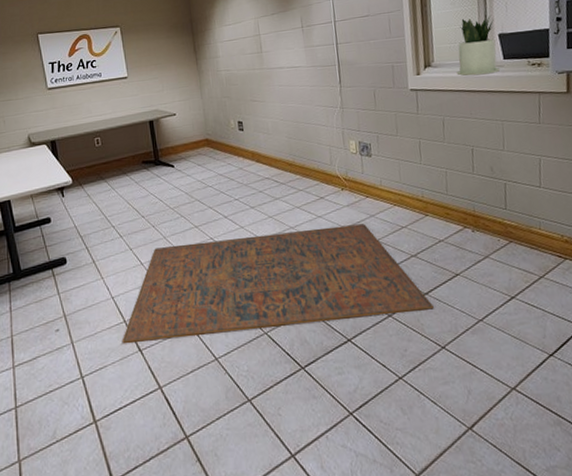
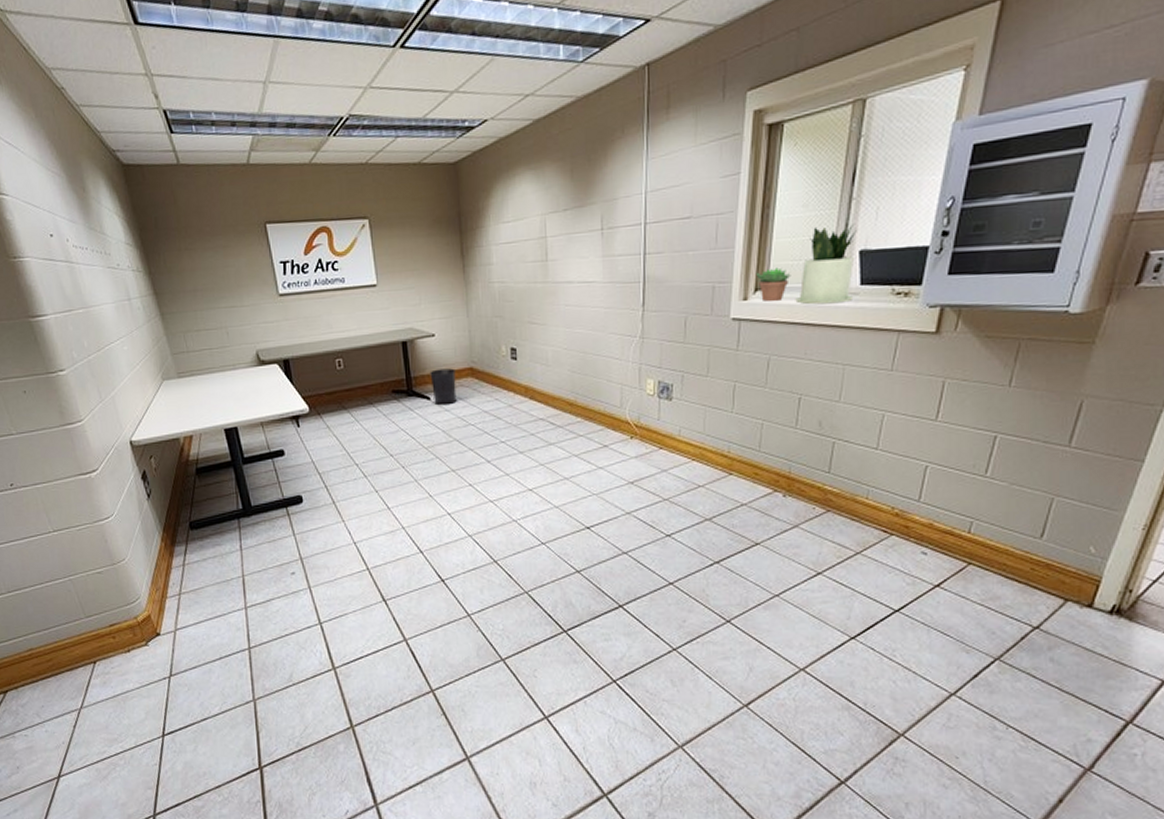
rug: present [122,224,434,343] -> none [364,479,724,592]
waste bin: none [173,140,196,172] -> present [430,368,457,406]
succulent plant: none [423,49,451,76] -> present [755,267,791,303]

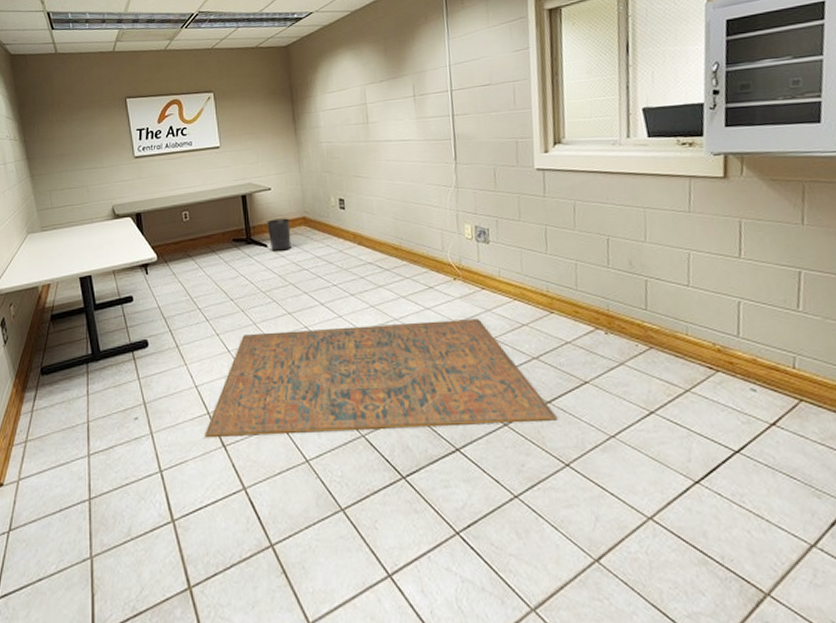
rug: none [364,479,724,592] -> present [204,319,557,437]
succulent plant: present [755,267,791,303] -> none [552,124,585,154]
planter: present [795,224,859,305] -> none [591,86,644,156]

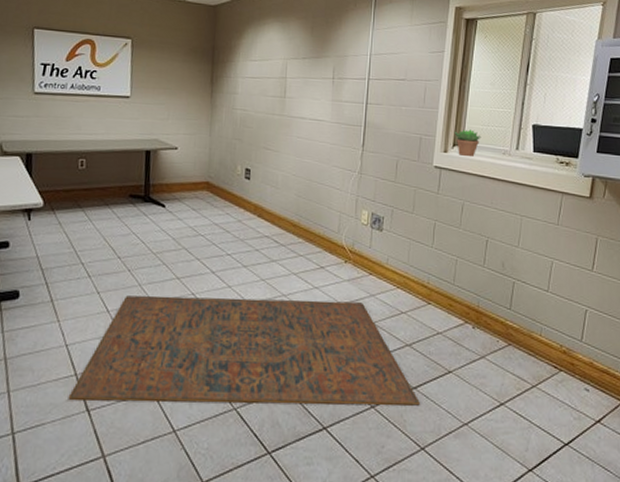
waste bin: present [266,218,292,252] -> none [168,179,193,215]
succulent plant: none [552,124,585,154] -> present [454,129,481,158]

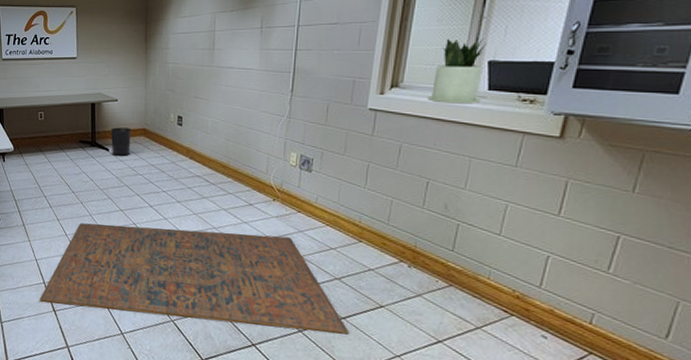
waste bin: none [168,179,193,215] -> present [110,127,131,157]
succulent plant: present [454,129,481,158] -> none [392,69,424,98]
planter: none [484,101,532,165] -> present [427,38,488,104]

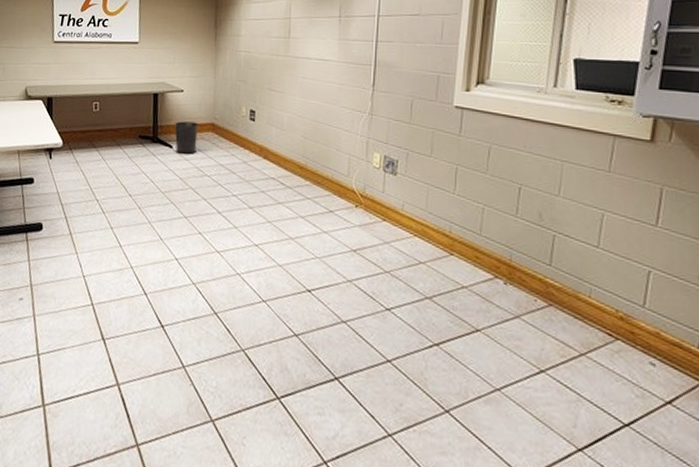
rug: present [39,223,349,335] -> none [85,232,443,365]
planter: present [427,38,488,104] -> none [514,34,572,104]

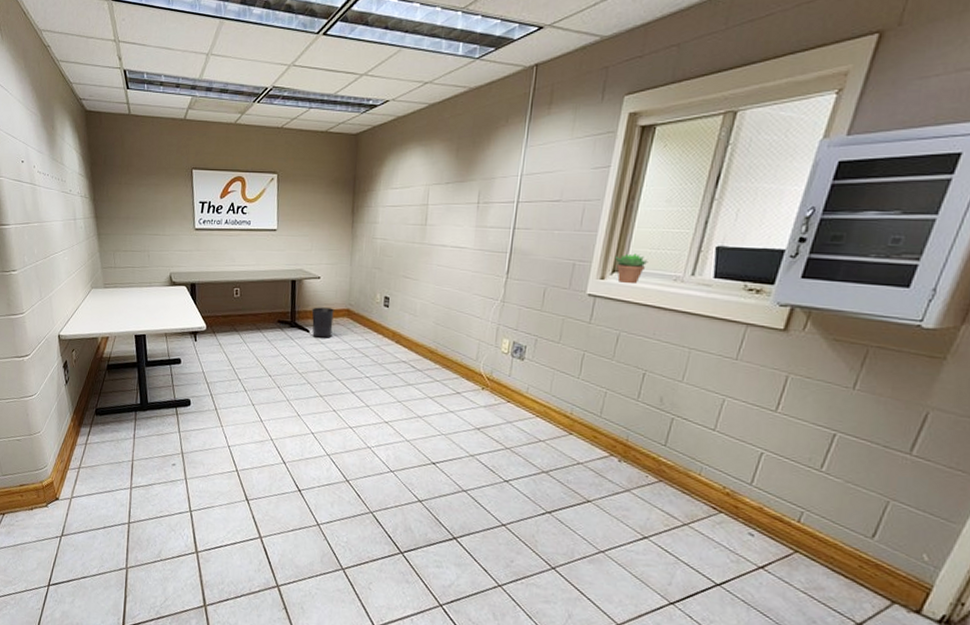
succulent plant: none [477,65,511,96] -> present [614,253,648,285]

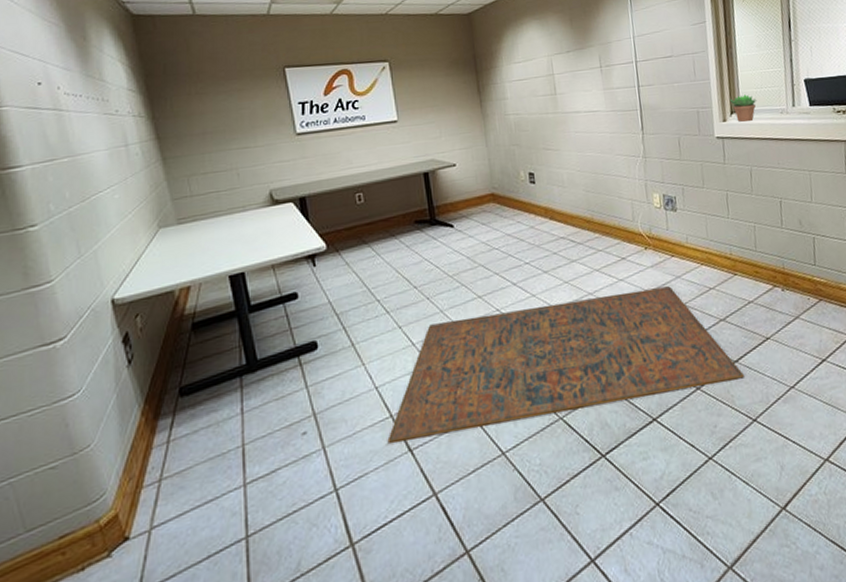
rug: none [231,409,554,529] -> present [387,286,744,443]
waste bin: present [311,307,334,339] -> none [452,195,480,232]

